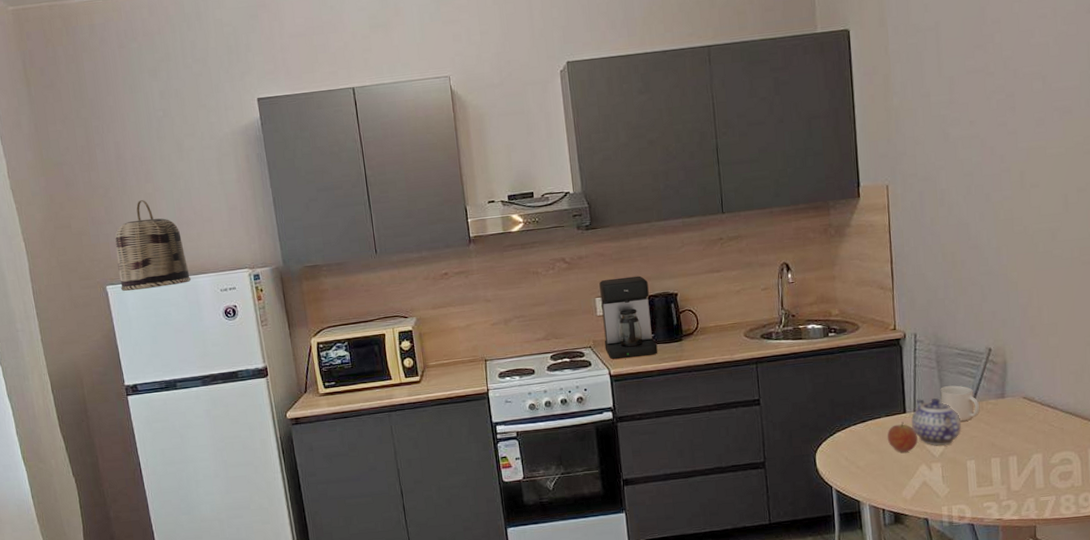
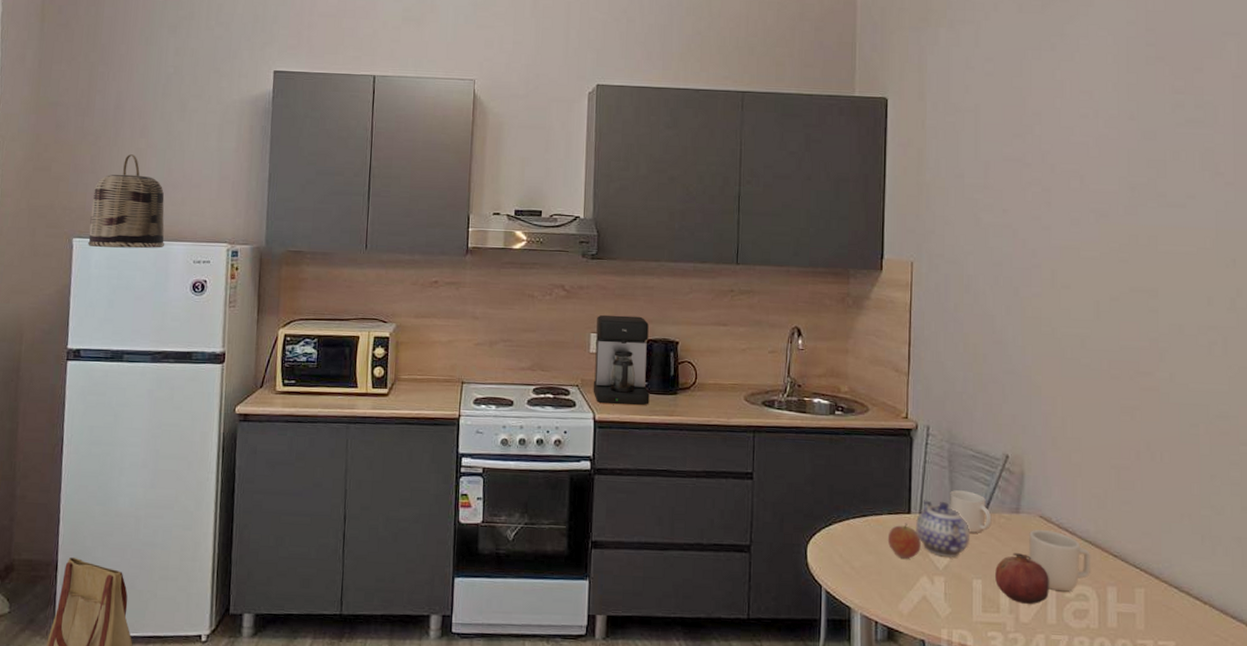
fruit: none [986,432,1036,475] -> present [995,553,1049,604]
mug: none [1015,408,1073,460] -> present [1028,529,1092,592]

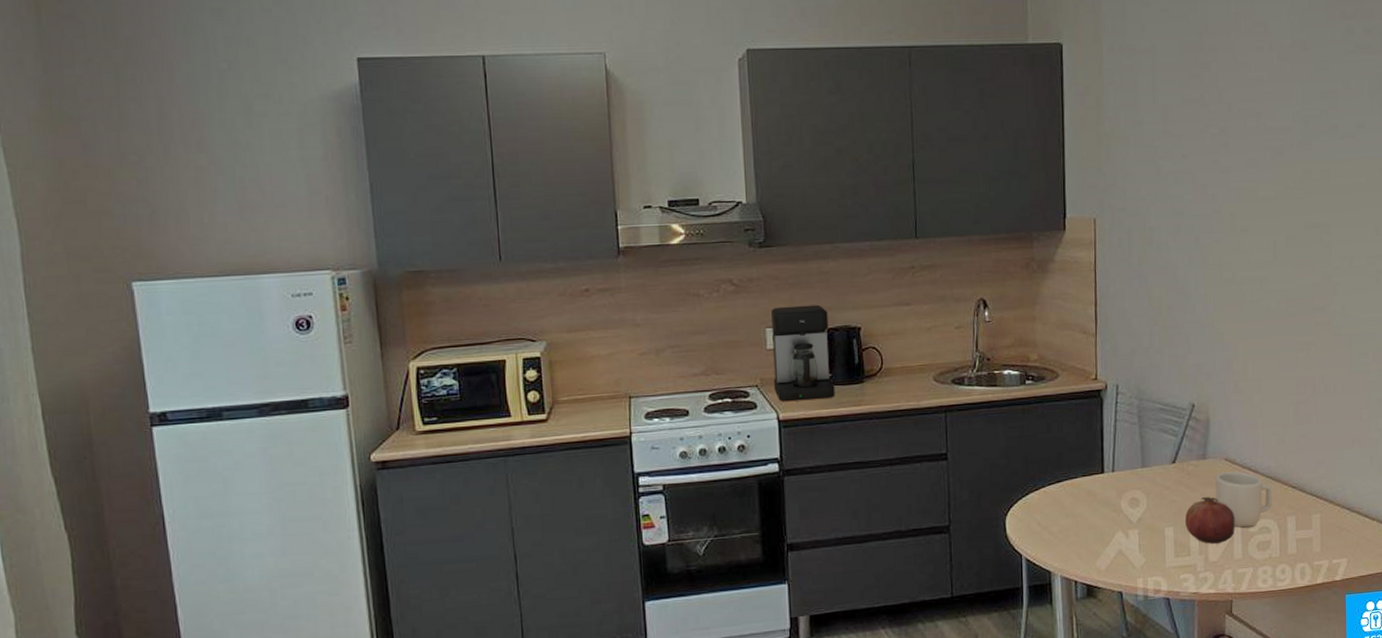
basket: present [88,154,165,249] -> none [148,174,253,291]
fruit: present [887,523,921,559] -> none [1083,483,1115,518]
teapot: present [916,500,971,557] -> none [1109,456,1161,511]
cup: present [948,490,992,533] -> none [1140,443,1181,484]

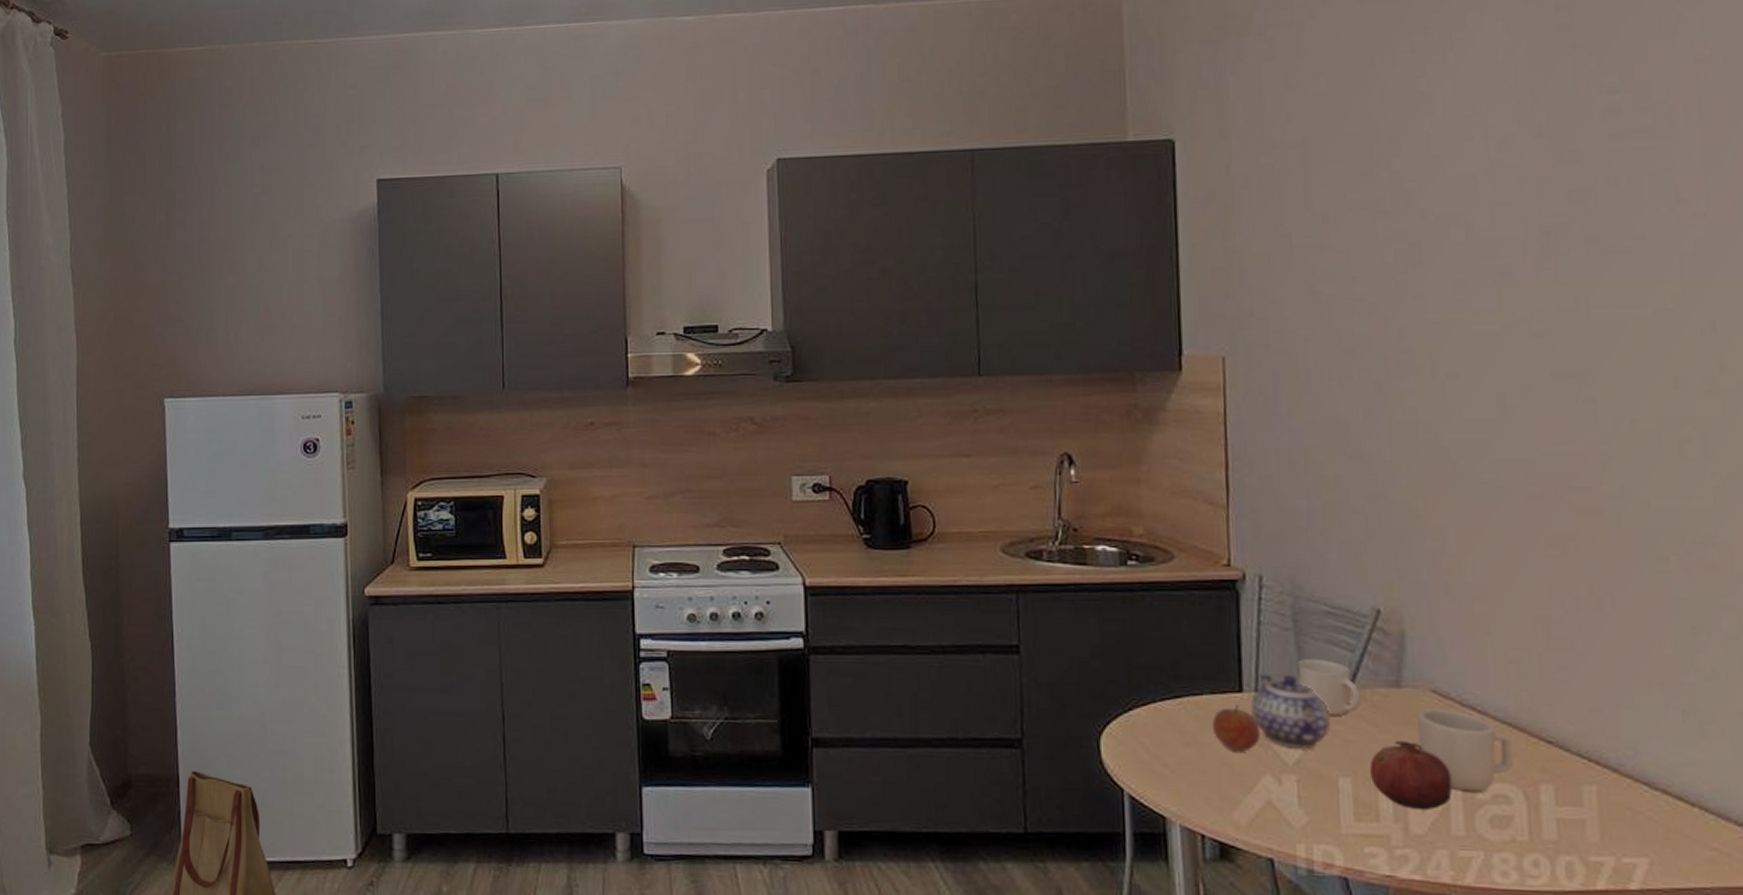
coffee maker: present [771,304,835,402] -> none [799,451,875,565]
fruit: none [1083,483,1115,518] -> present [1211,705,1260,752]
teapot: none [1109,456,1161,511] -> present [1251,673,1331,749]
cup: none [1140,443,1181,484] -> present [1296,659,1361,716]

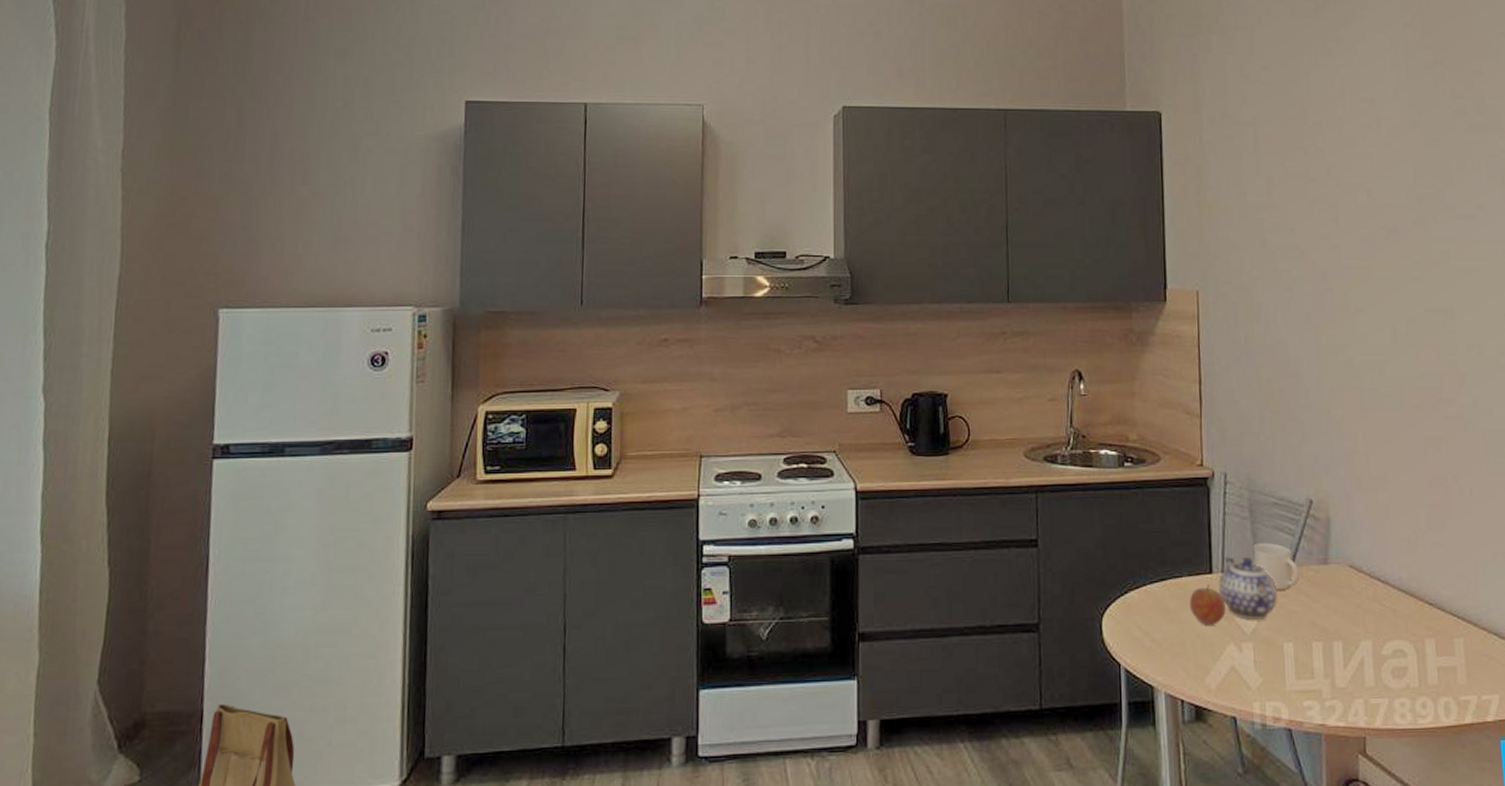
fruit: present [1370,741,1452,809] -> none [1307,609,1365,666]
mug: present [1417,708,1513,792] -> none [1340,580,1407,649]

